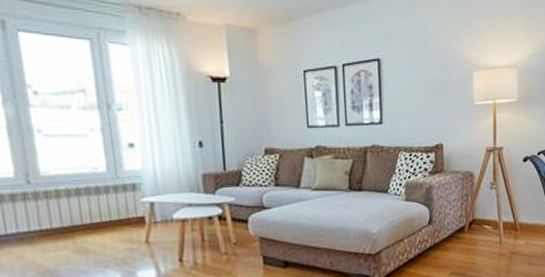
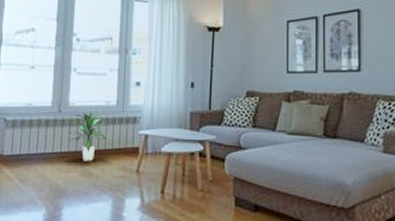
indoor plant: none [46,177,101,237] -> present [68,109,107,161]

